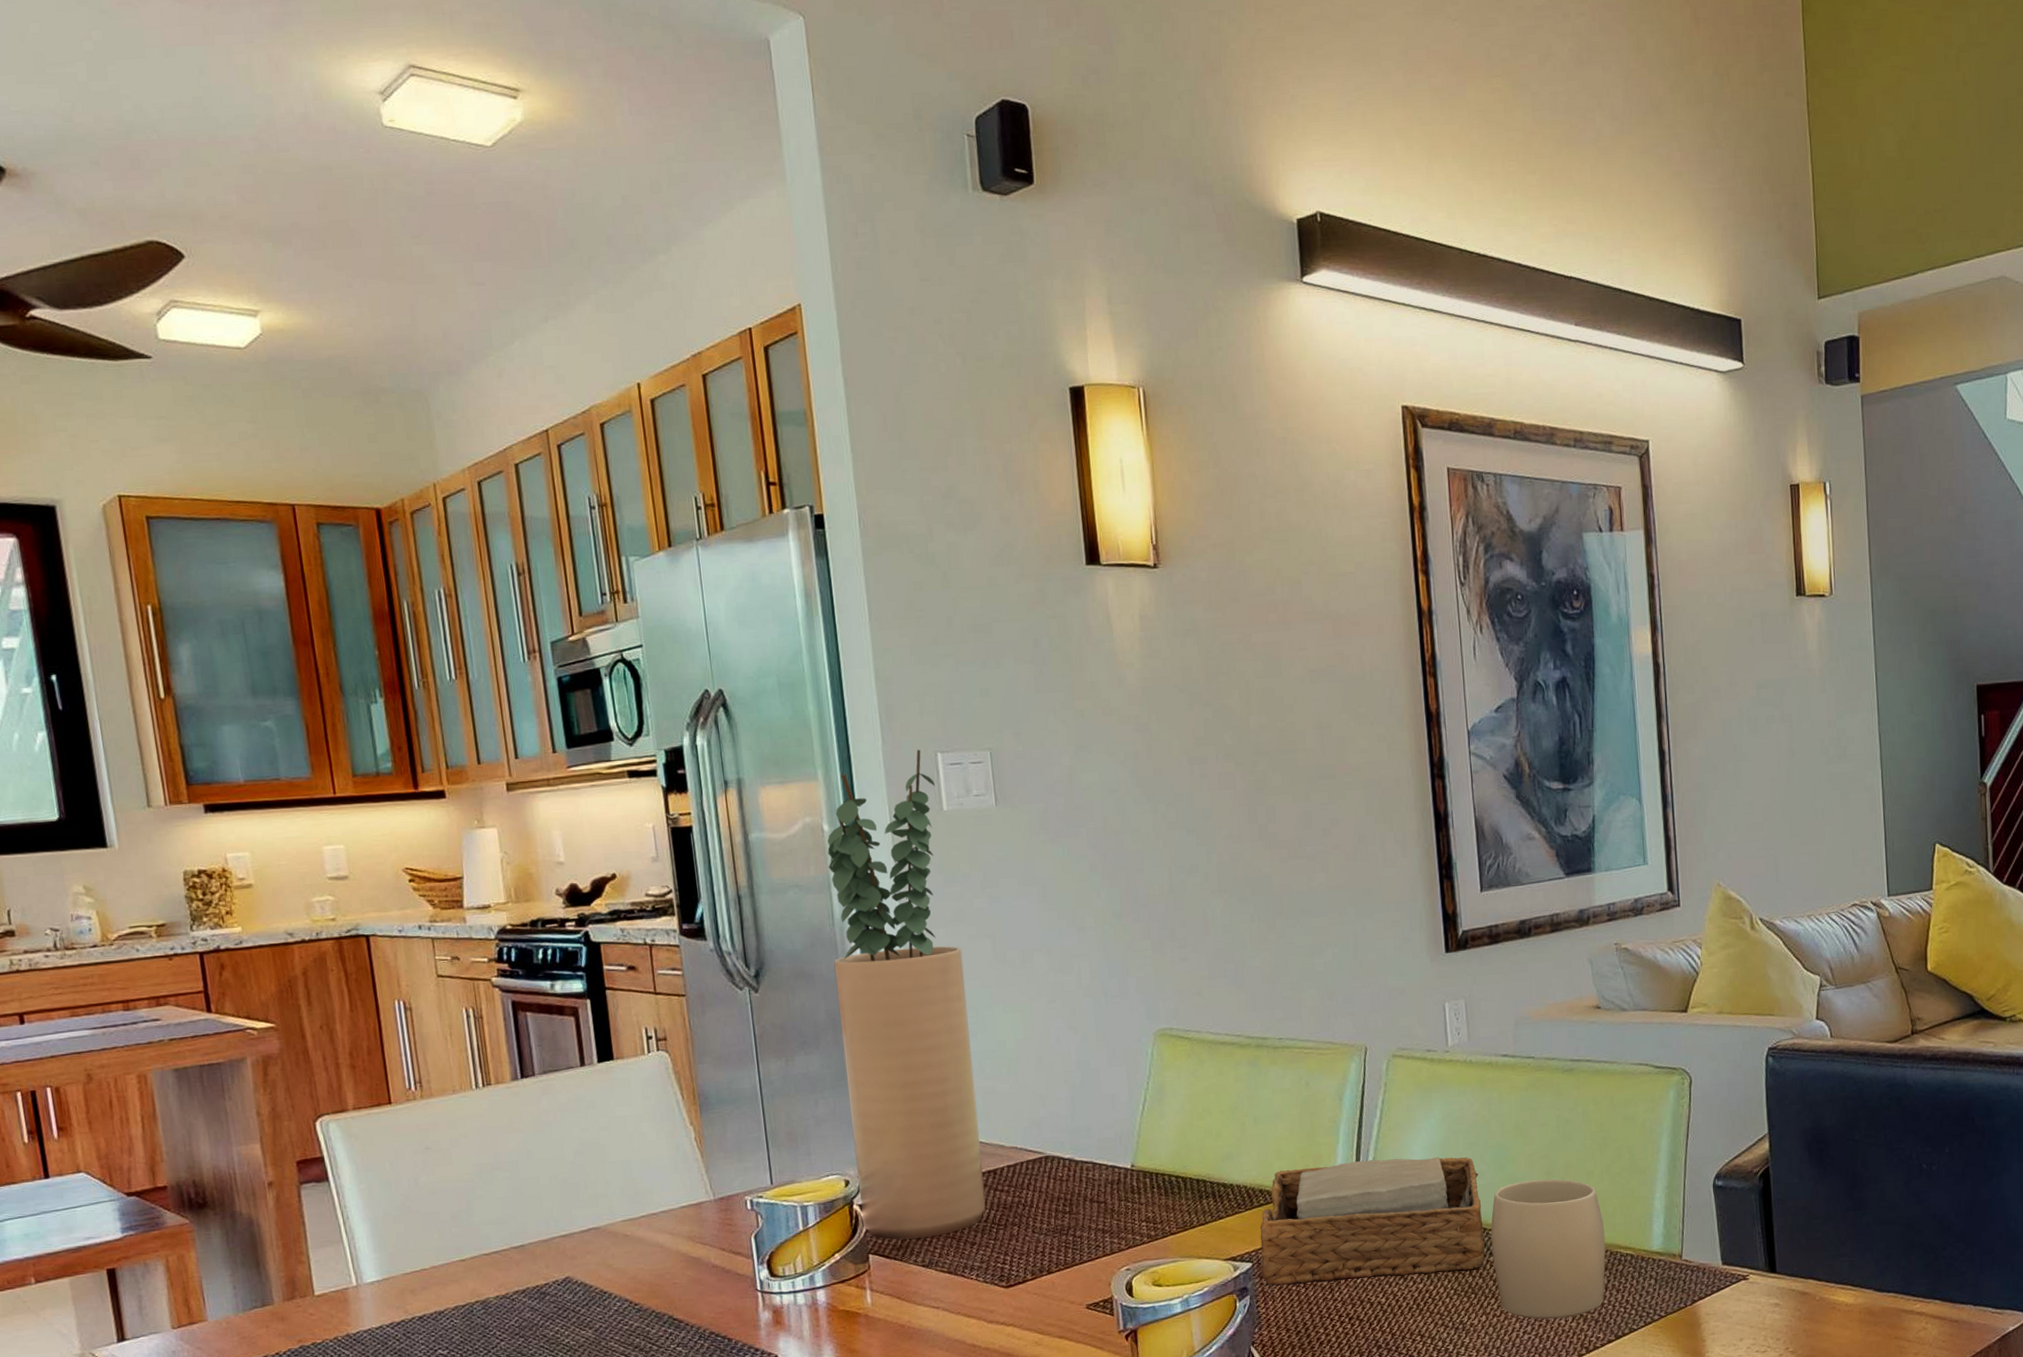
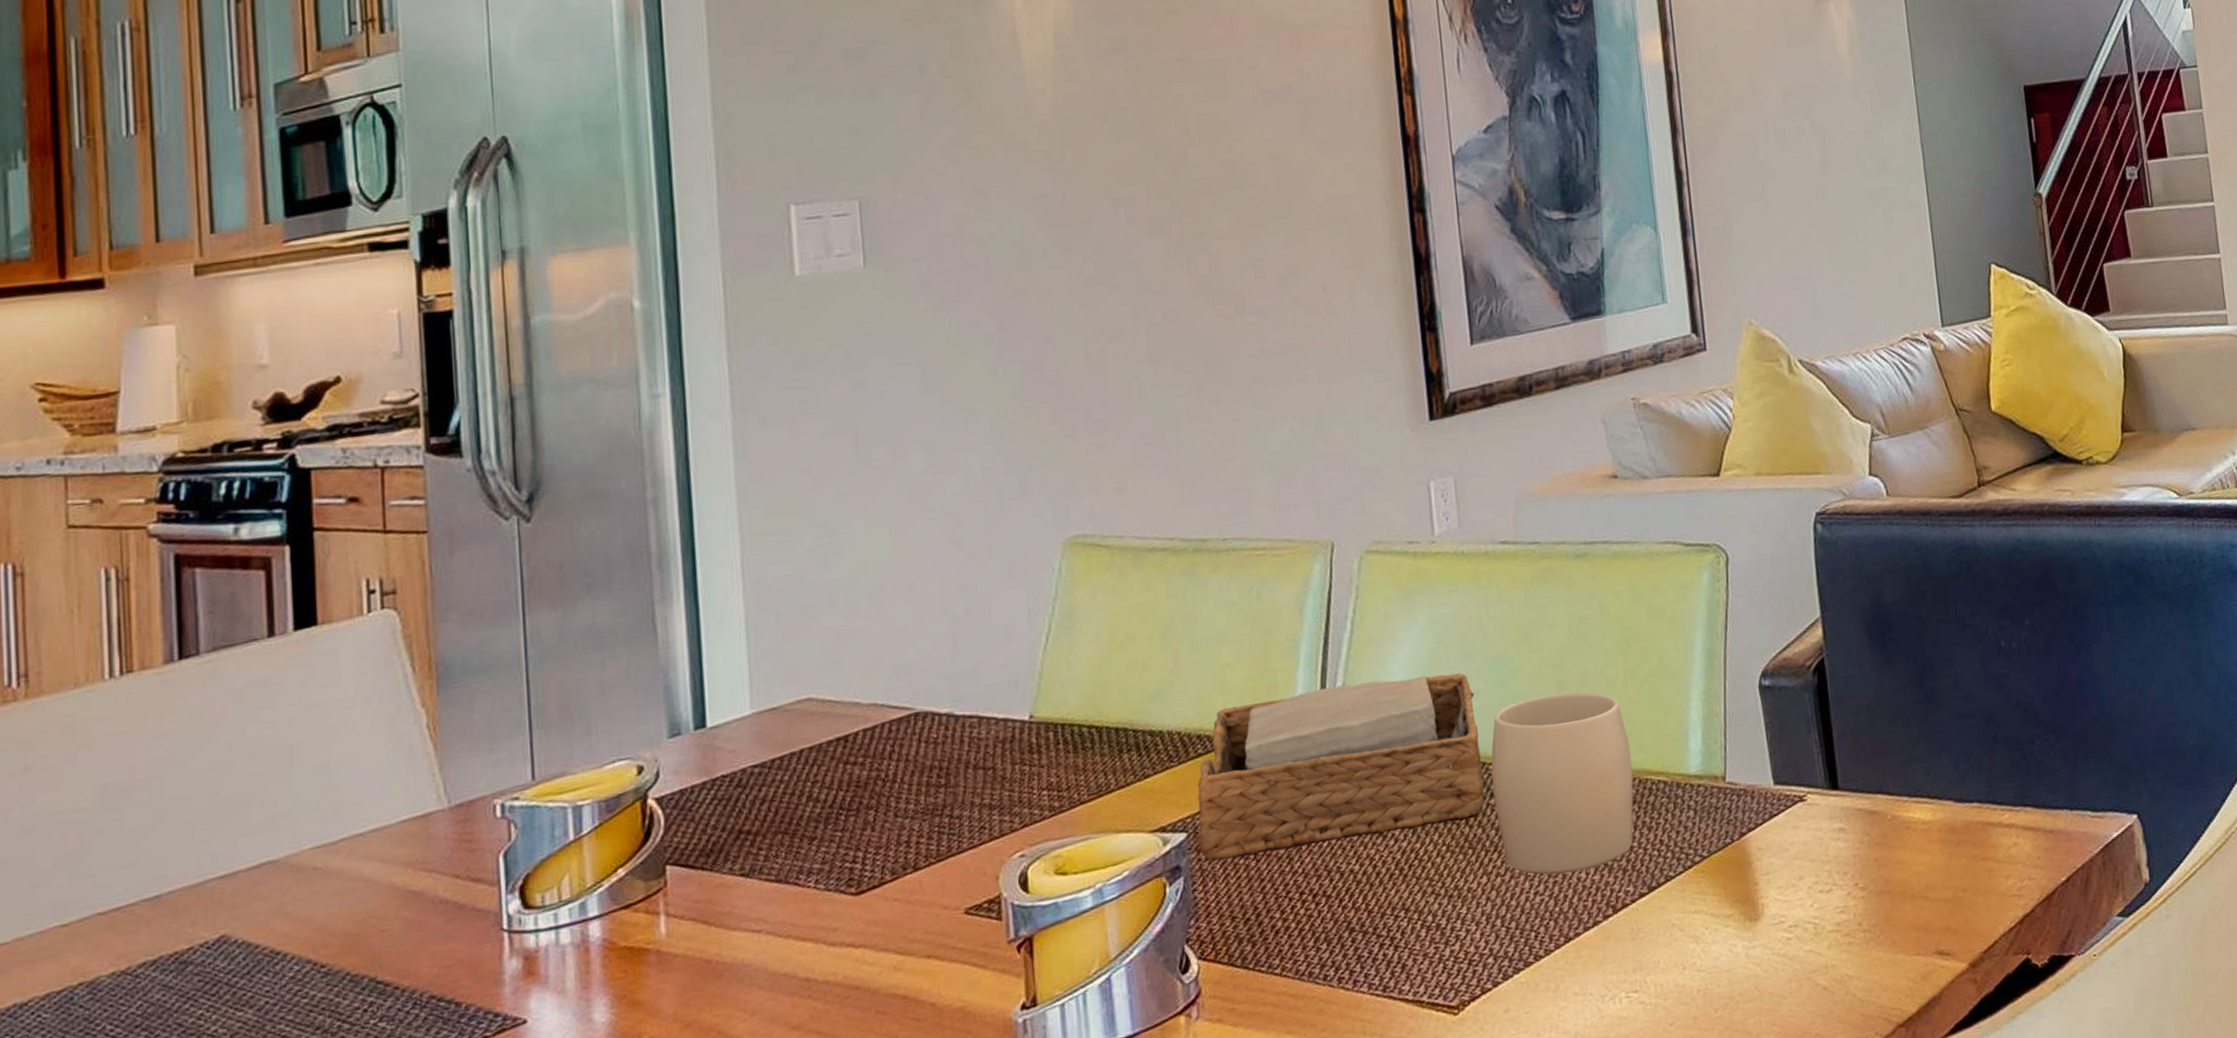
vase: present [827,749,986,1240] -> none [637,201,832,844]

